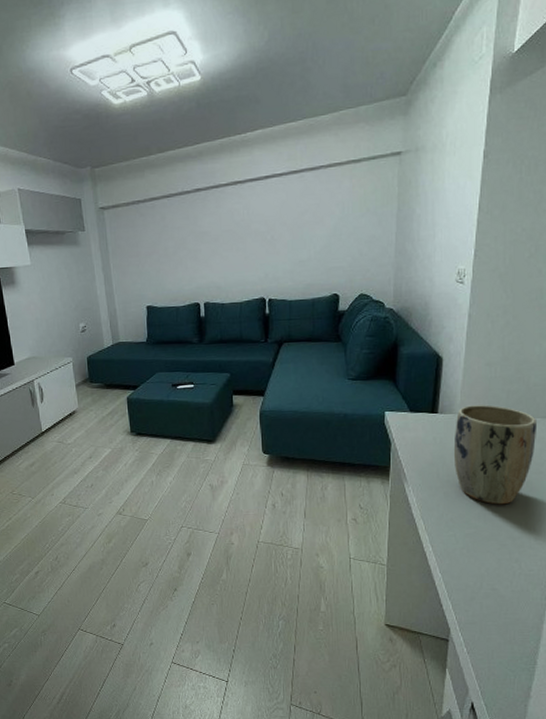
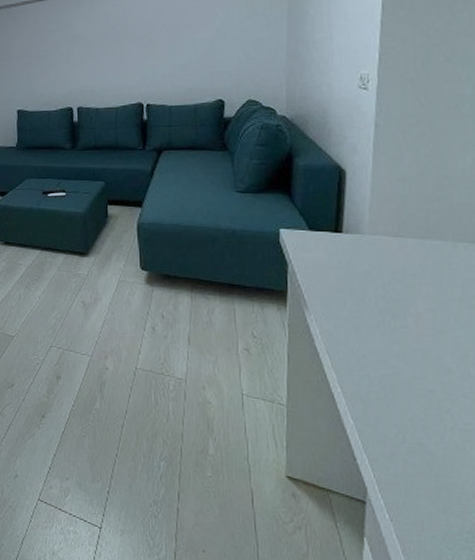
plant pot: present [453,405,536,505] -> none [363,225,465,343]

